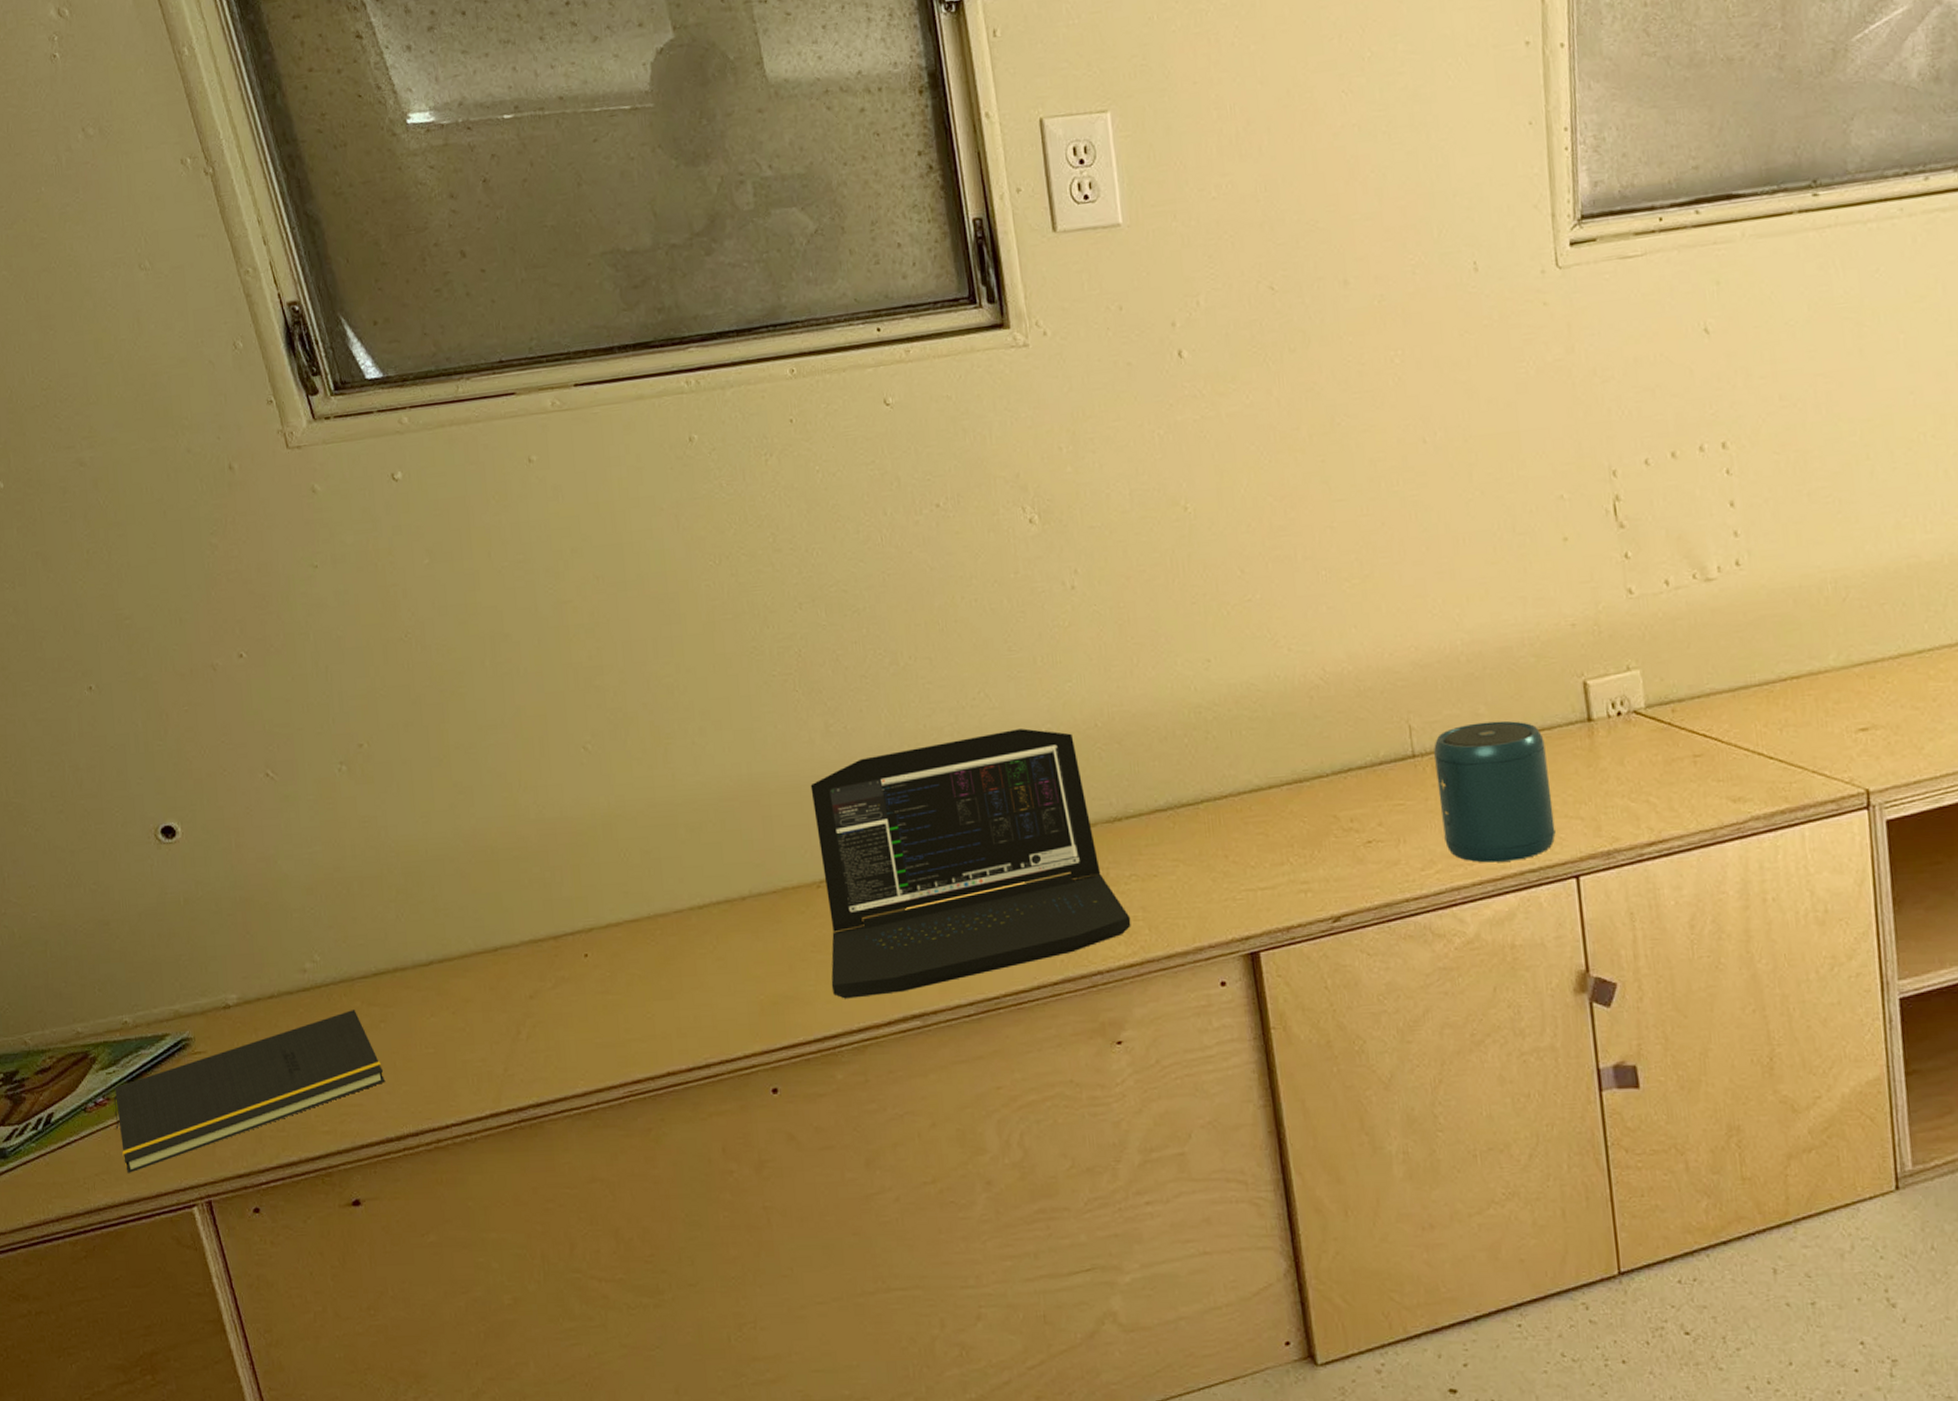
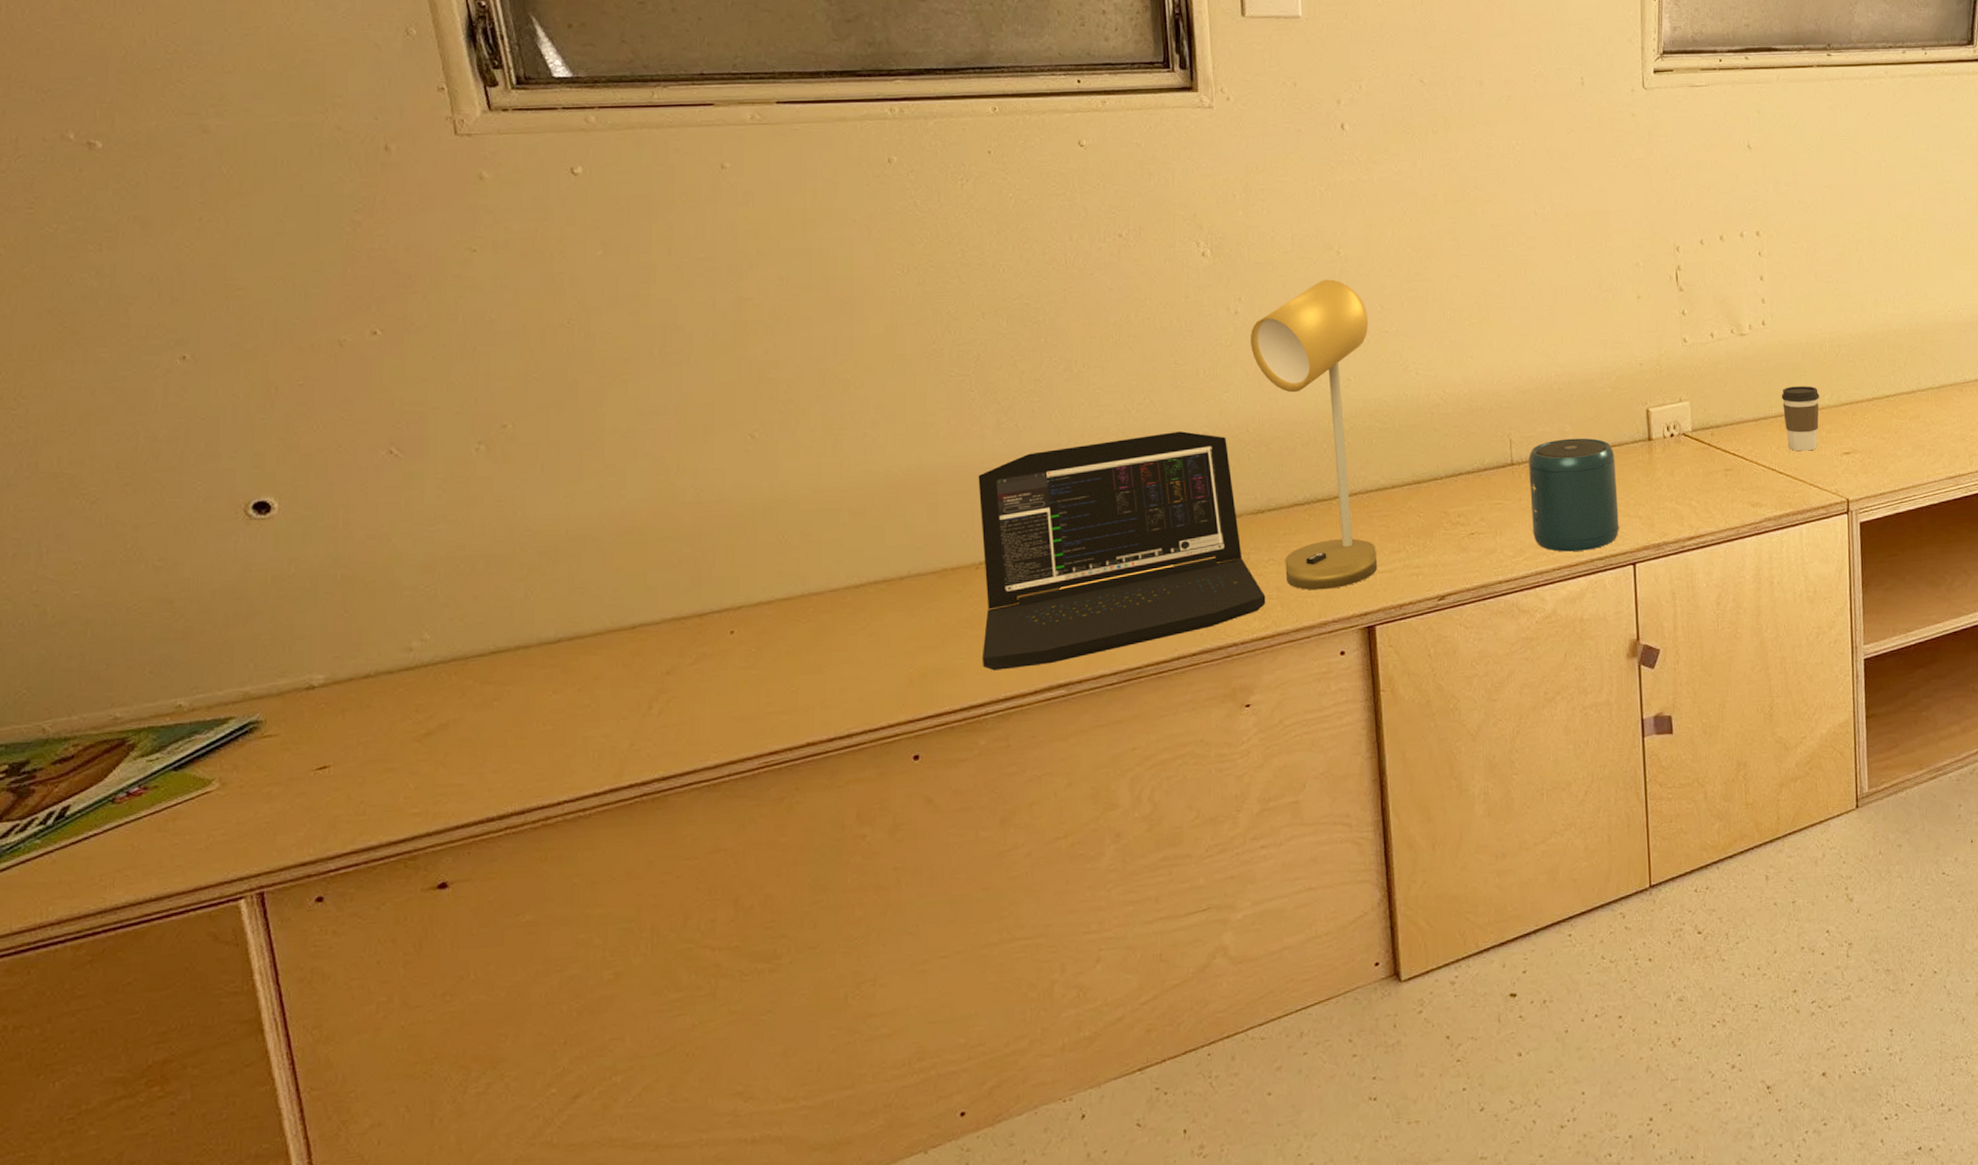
notepad: present [113,1010,385,1173] -> none [151,688,492,868]
desk lamp: none [1091,541,1257,911] -> present [1250,279,1377,590]
coffee cup: none [1766,642,1822,729] -> present [1781,386,1820,452]

